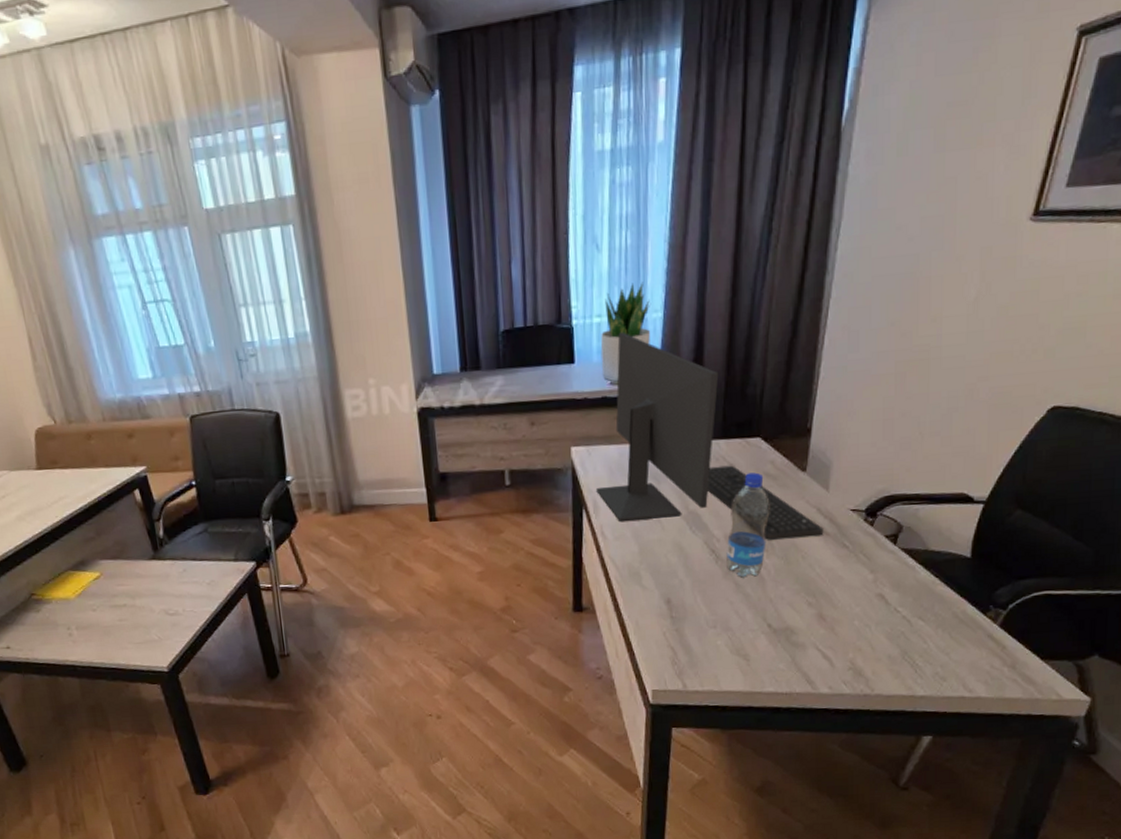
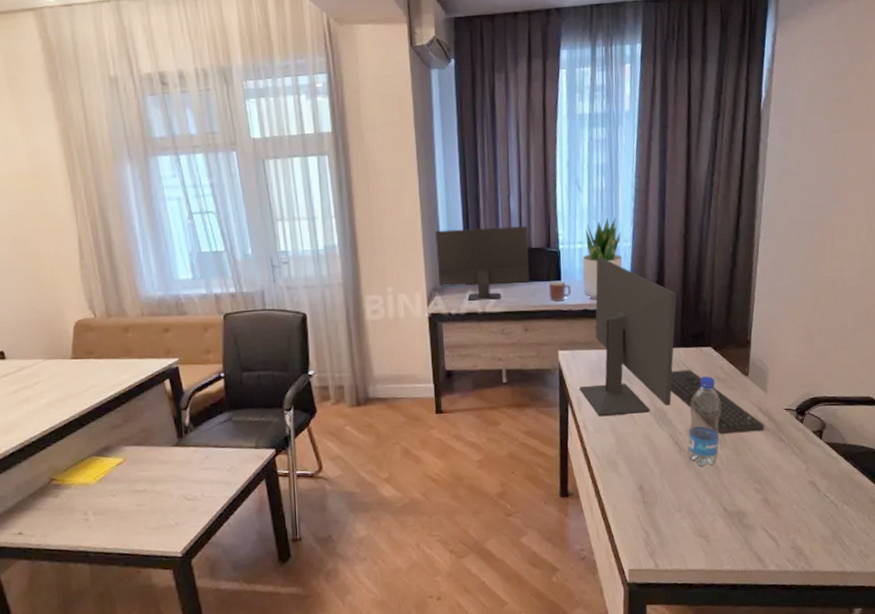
computer monitor: none [422,298,536,392] -> present [435,226,530,301]
mug: none [559,363,586,389] -> present [548,280,571,302]

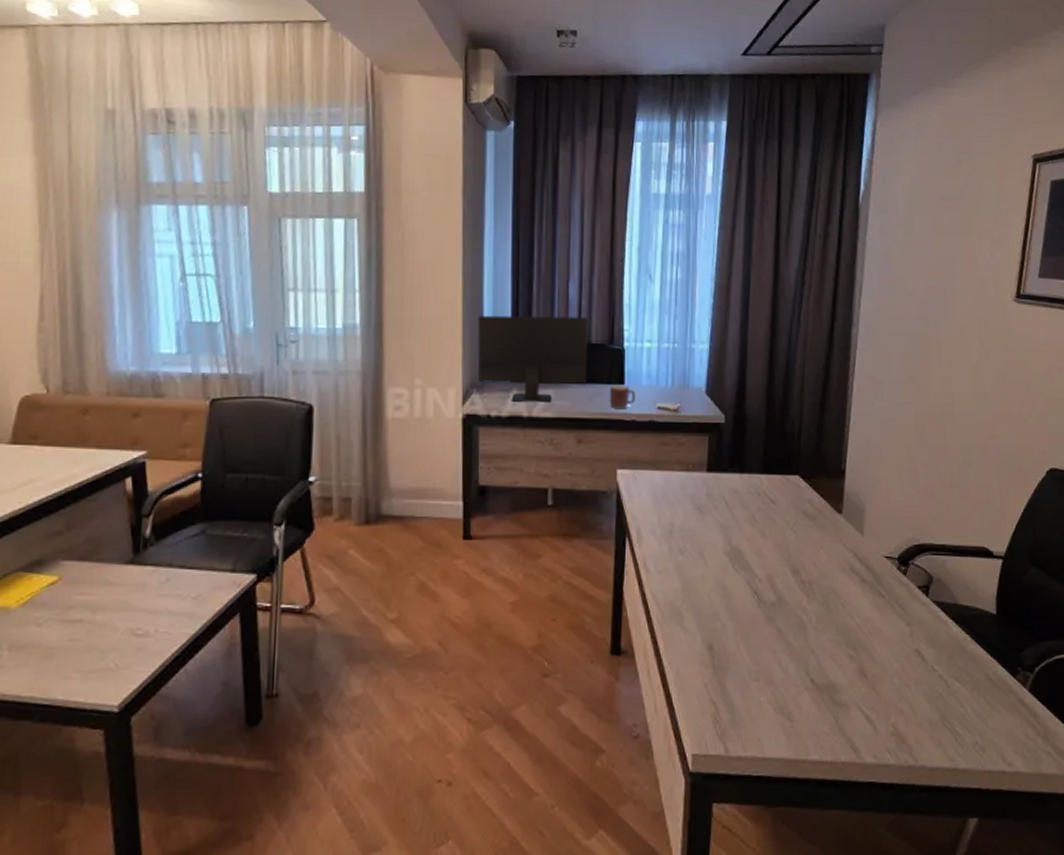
computer monitor: present [579,257,677,416] -> none [640,360,760,553]
planter: present [582,217,623,297] -> none [650,314,698,407]
computer keyboard: present [670,369,765,434] -> none [750,501,861,584]
bottle: present [687,376,722,467] -> none [768,511,810,624]

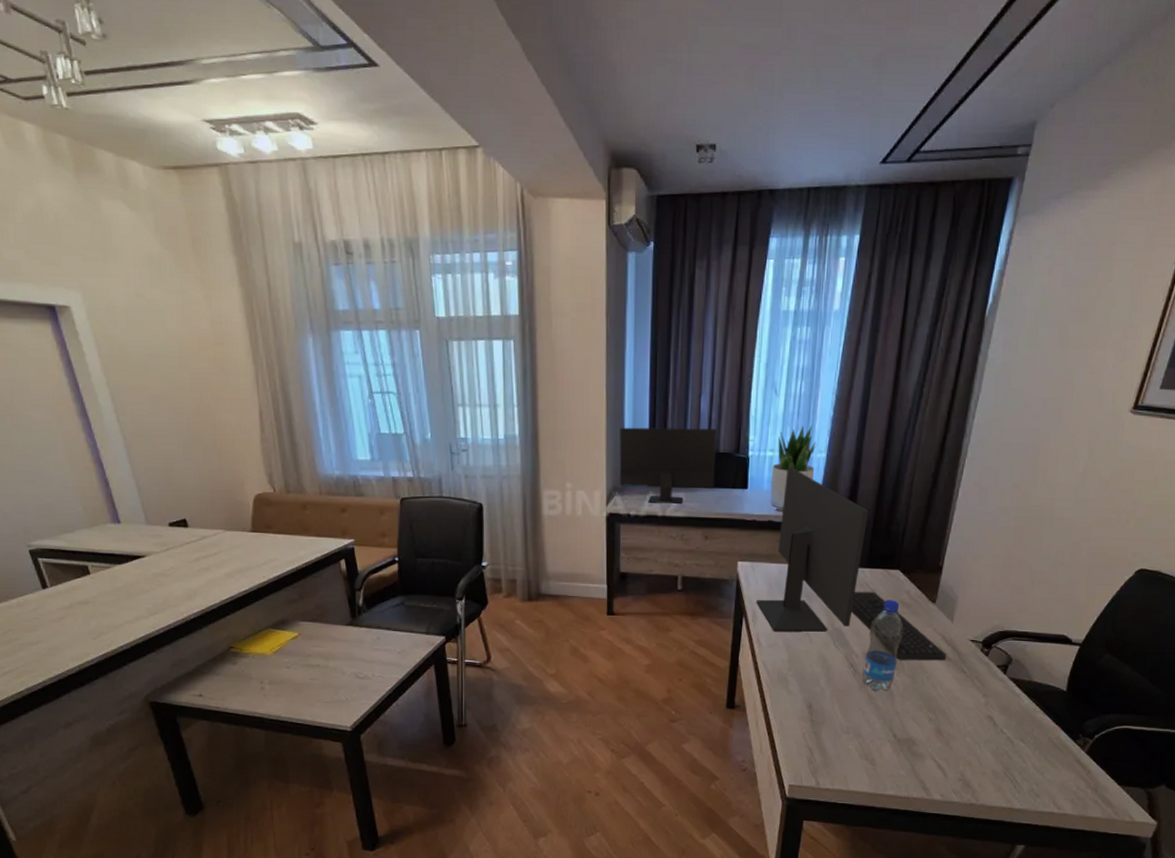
mug: present [609,384,635,410] -> none [733,489,757,511]
computer monitor: none [640,360,760,553] -> present [756,467,869,632]
planter: none [650,314,698,407] -> present [770,425,817,509]
computer keyboard: none [750,501,861,584] -> present [852,591,947,660]
bottle: none [768,511,810,624] -> present [862,600,903,691]

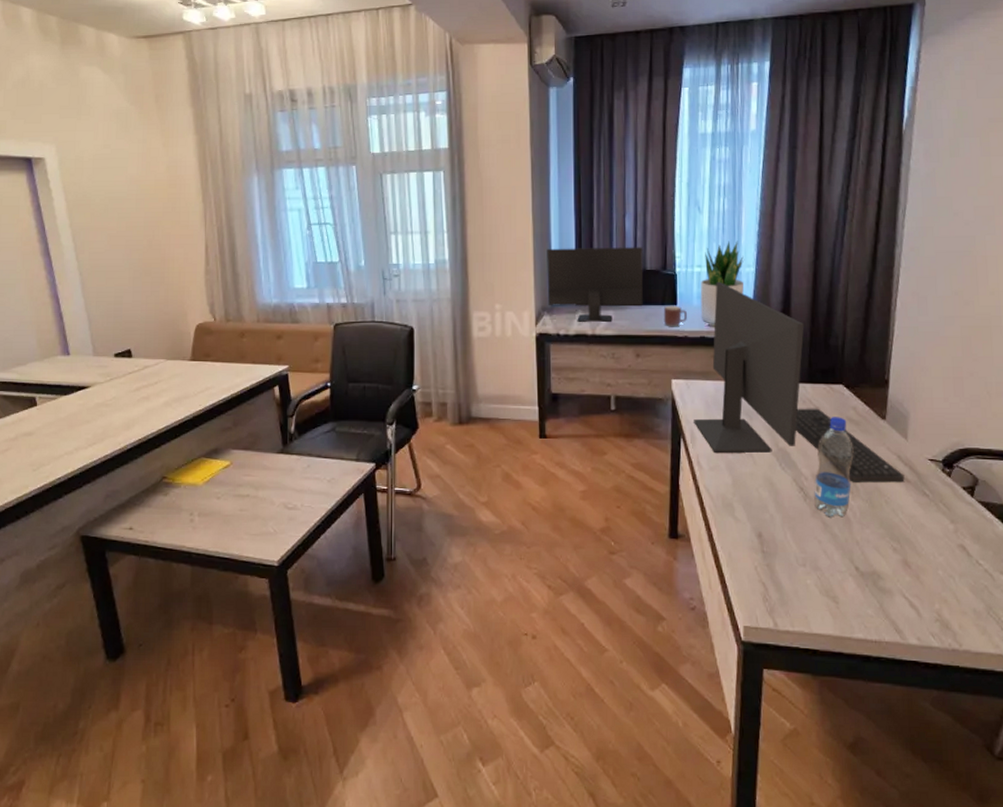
mug: none [733,489,757,511] -> present [663,305,687,327]

